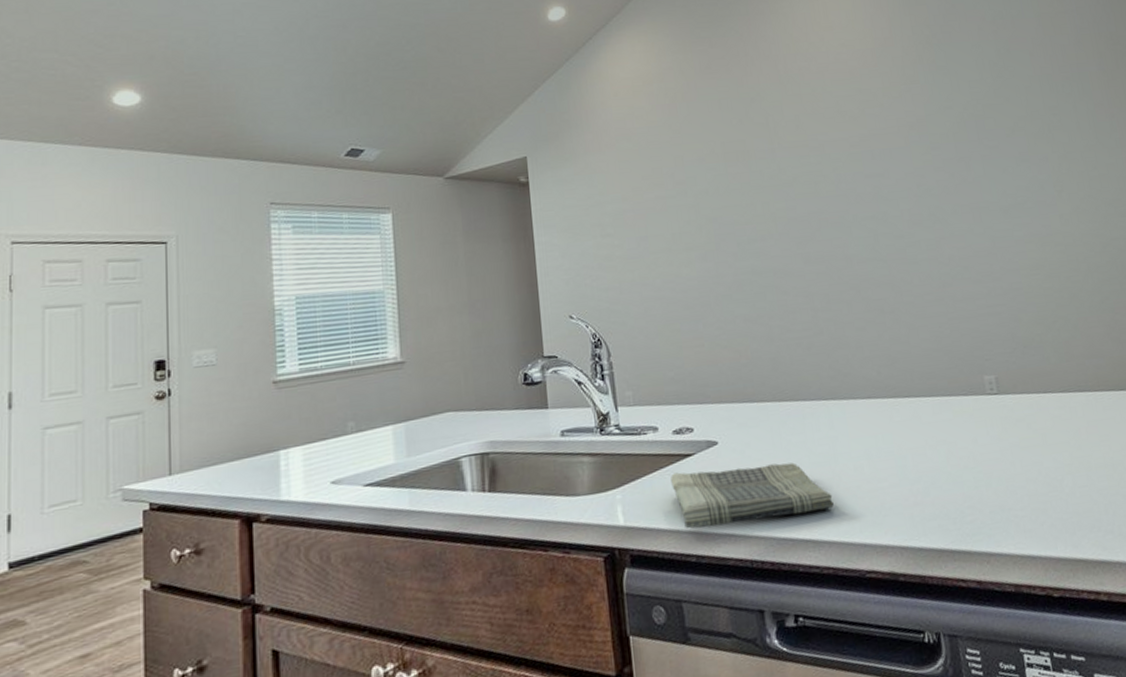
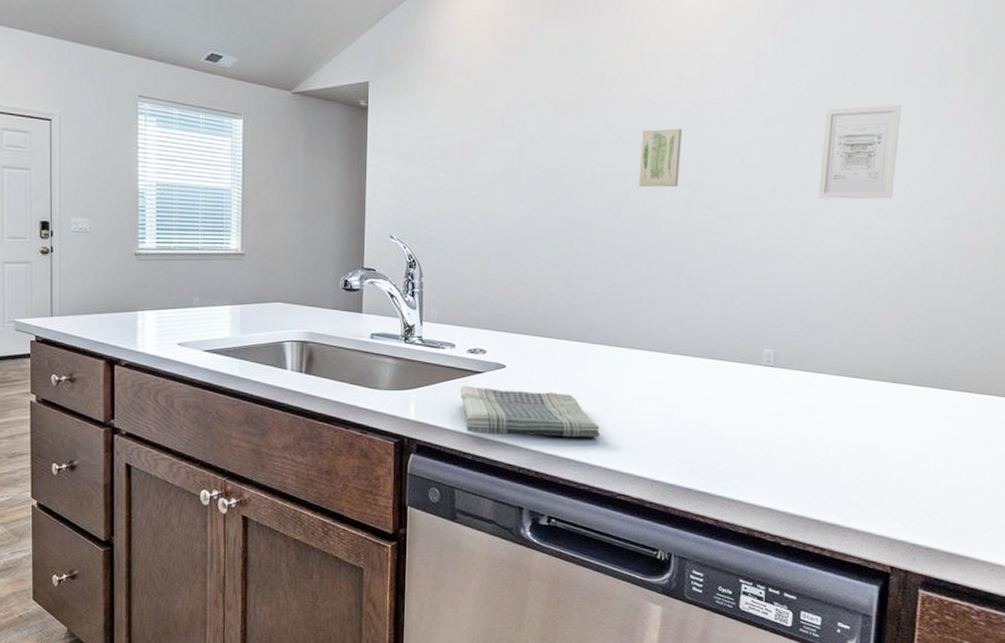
wall art: none [815,163,862,226] -> present [638,128,682,187]
wall art: none [986,113,1068,213] -> present [818,104,902,199]

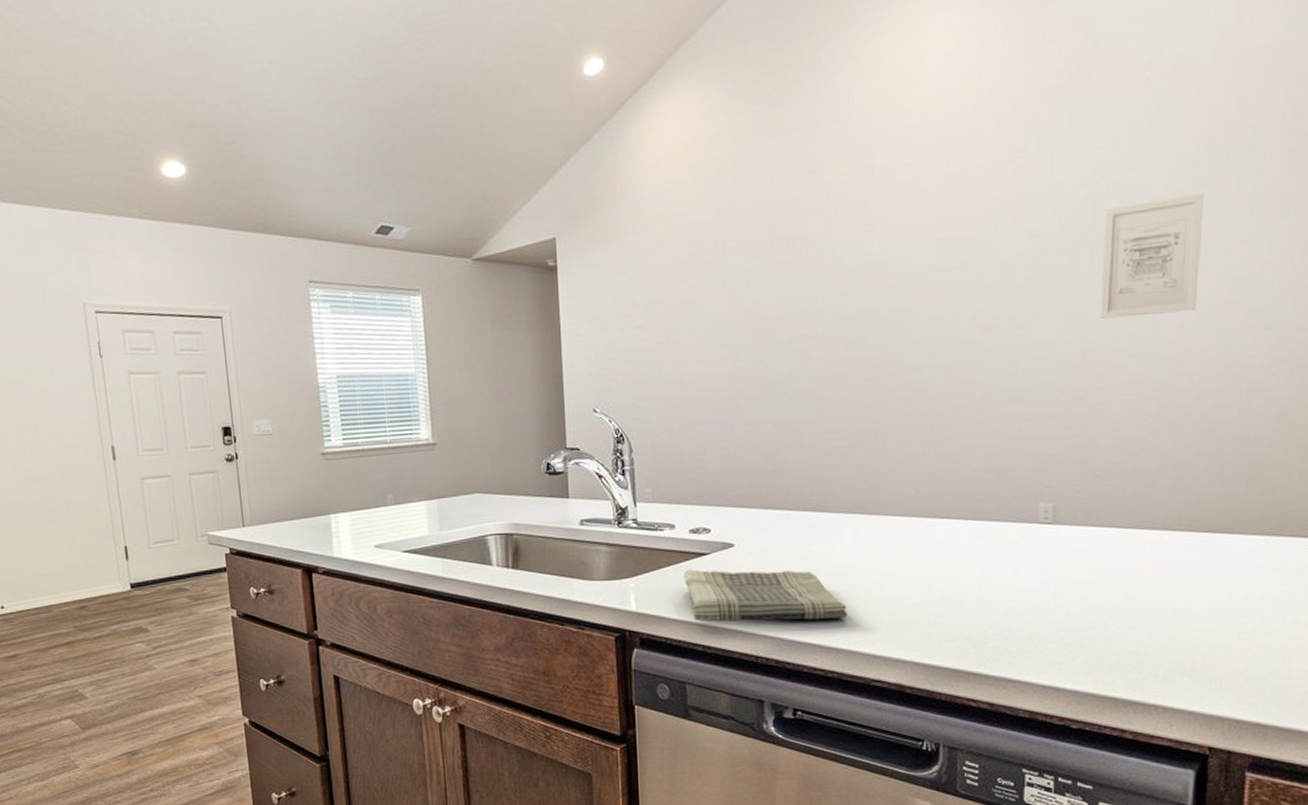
wall art: present [638,128,682,187] -> none [877,253,926,326]

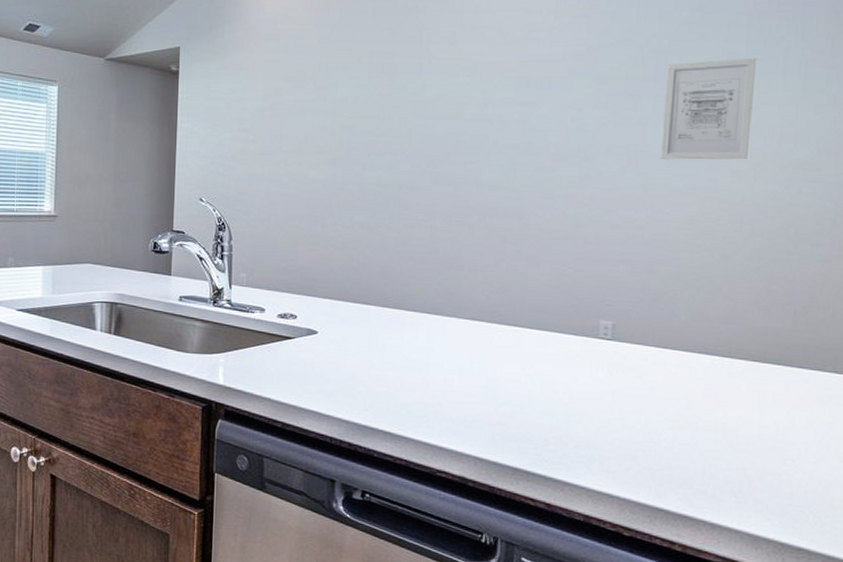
dish towel: present [684,569,847,622] -> none [269,350,418,410]

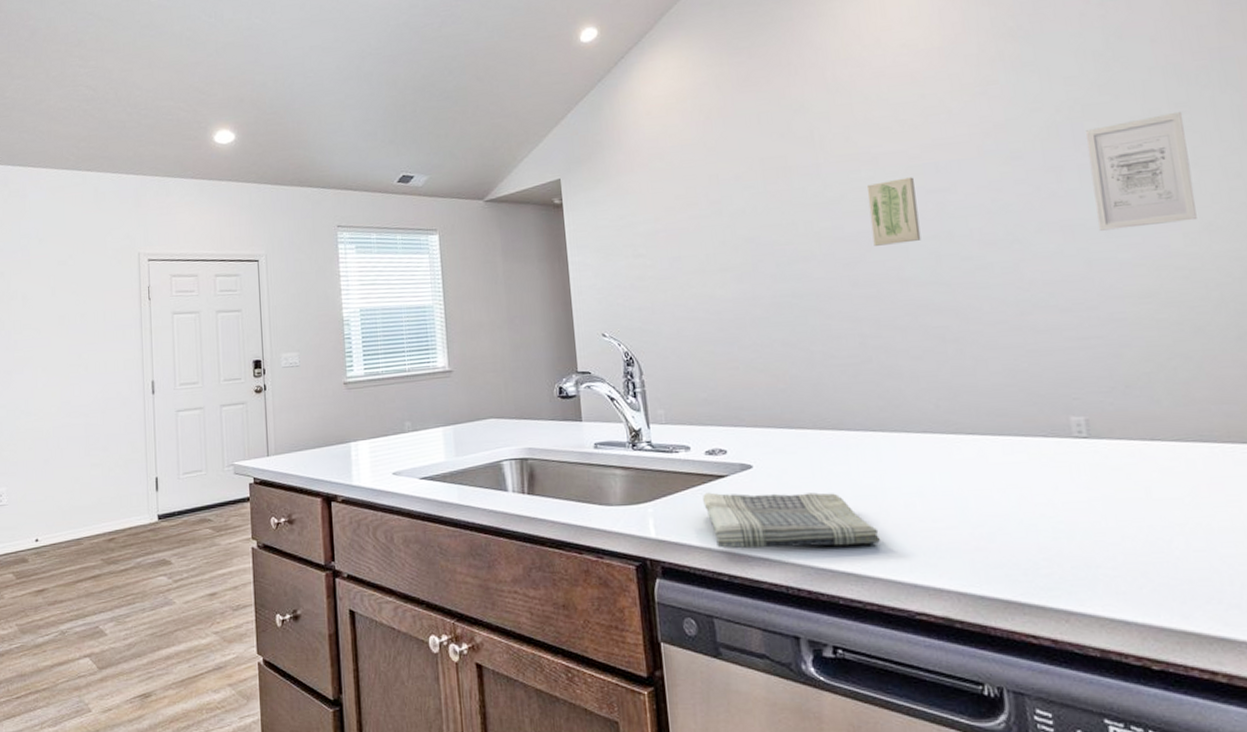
dish towel: none [269,350,418,410] -> present [703,492,880,549]
wall art: none [459,87,505,149] -> present [867,177,921,246]

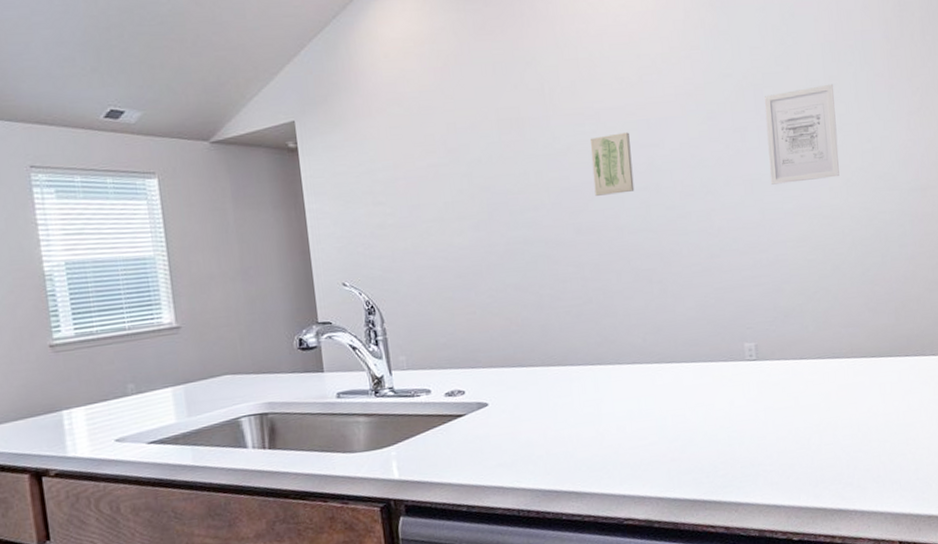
dish towel: present [703,492,880,549] -> none [443,422,597,482]

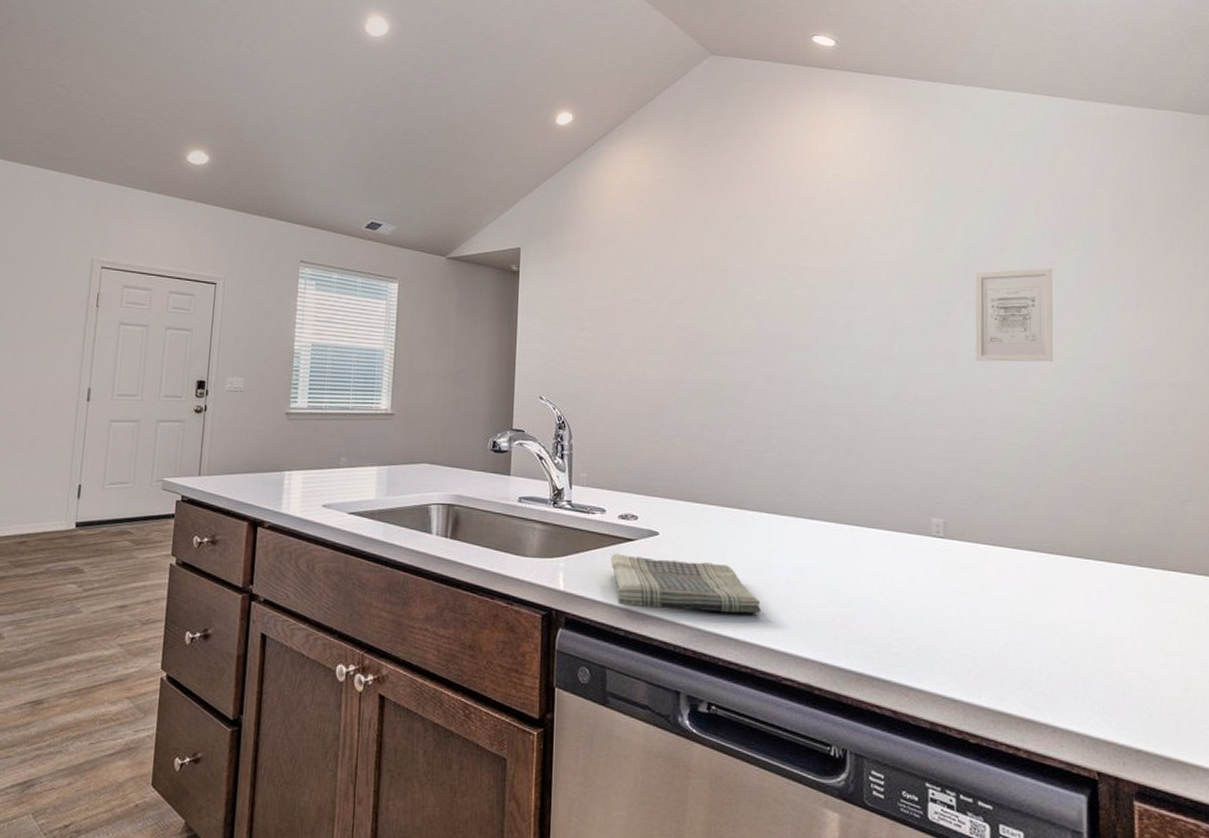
dish towel: none [443,422,597,482] -> present [611,553,761,614]
wall art: present [590,132,635,196] -> none [790,291,830,350]

